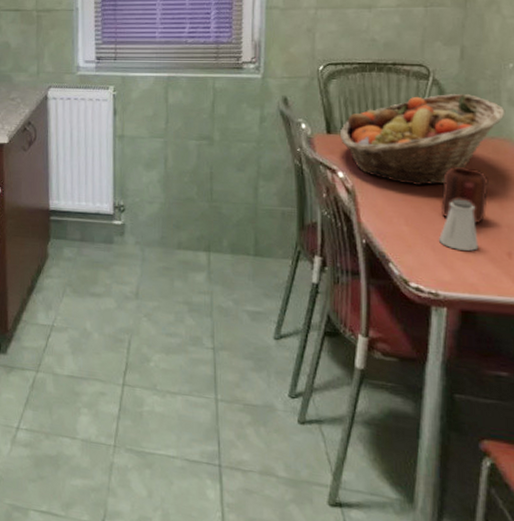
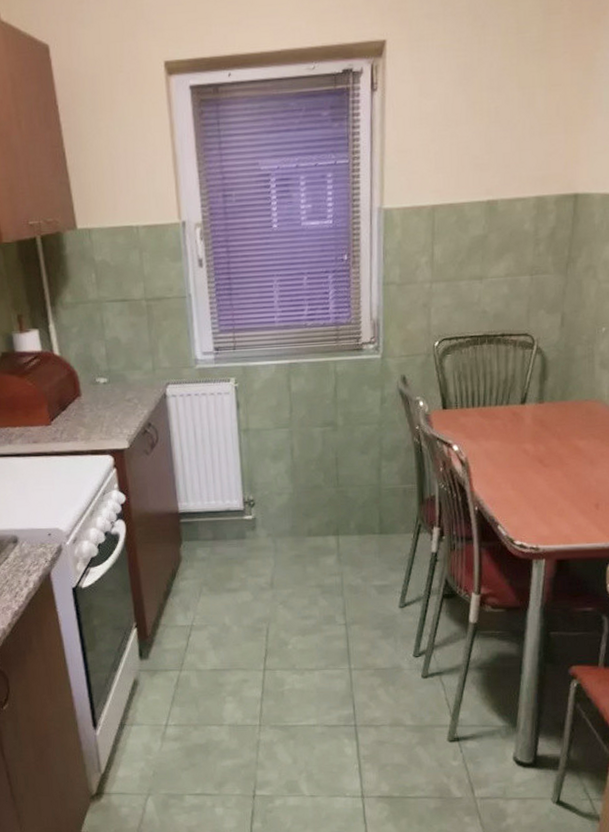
fruit basket: present [340,93,505,186] -> none [455,359,598,451]
saltshaker: present [438,199,479,251] -> none [539,460,572,507]
mug: present [440,167,489,224] -> none [541,430,582,482]

